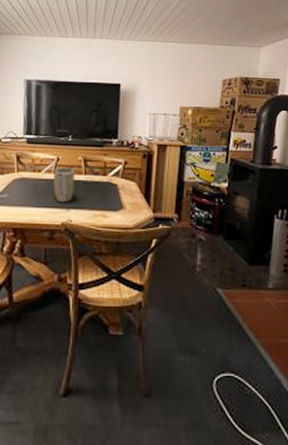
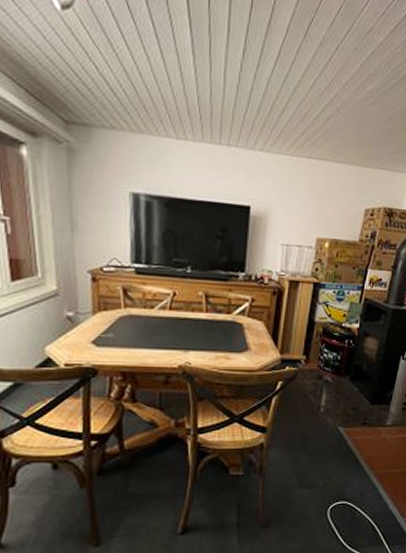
plant pot: present [53,167,76,203] -> none [168,303,195,344]

